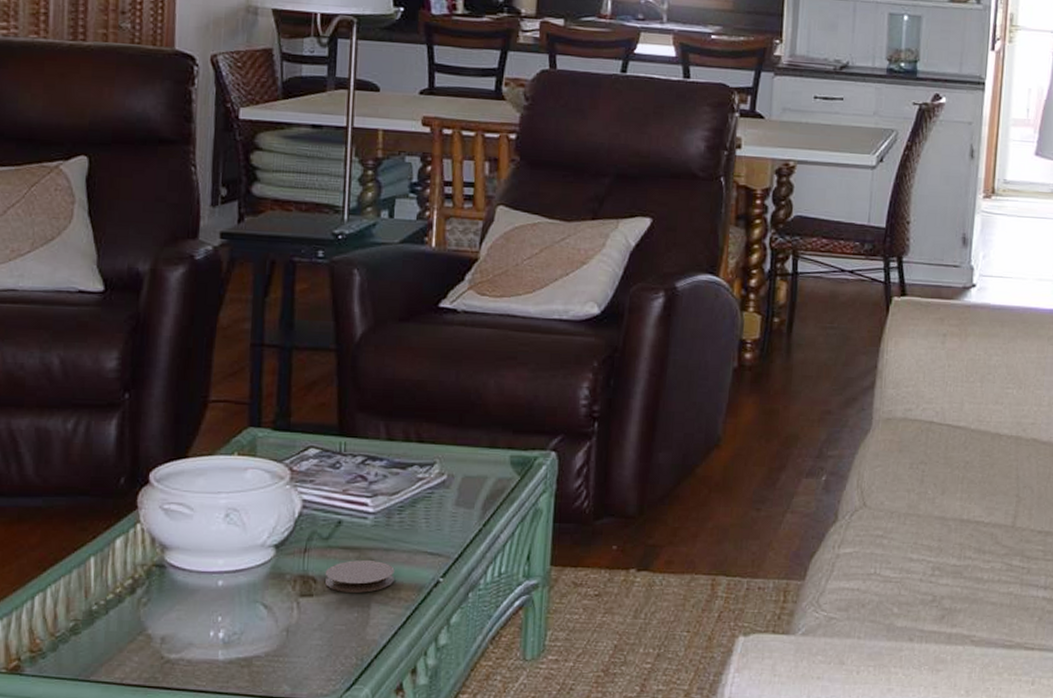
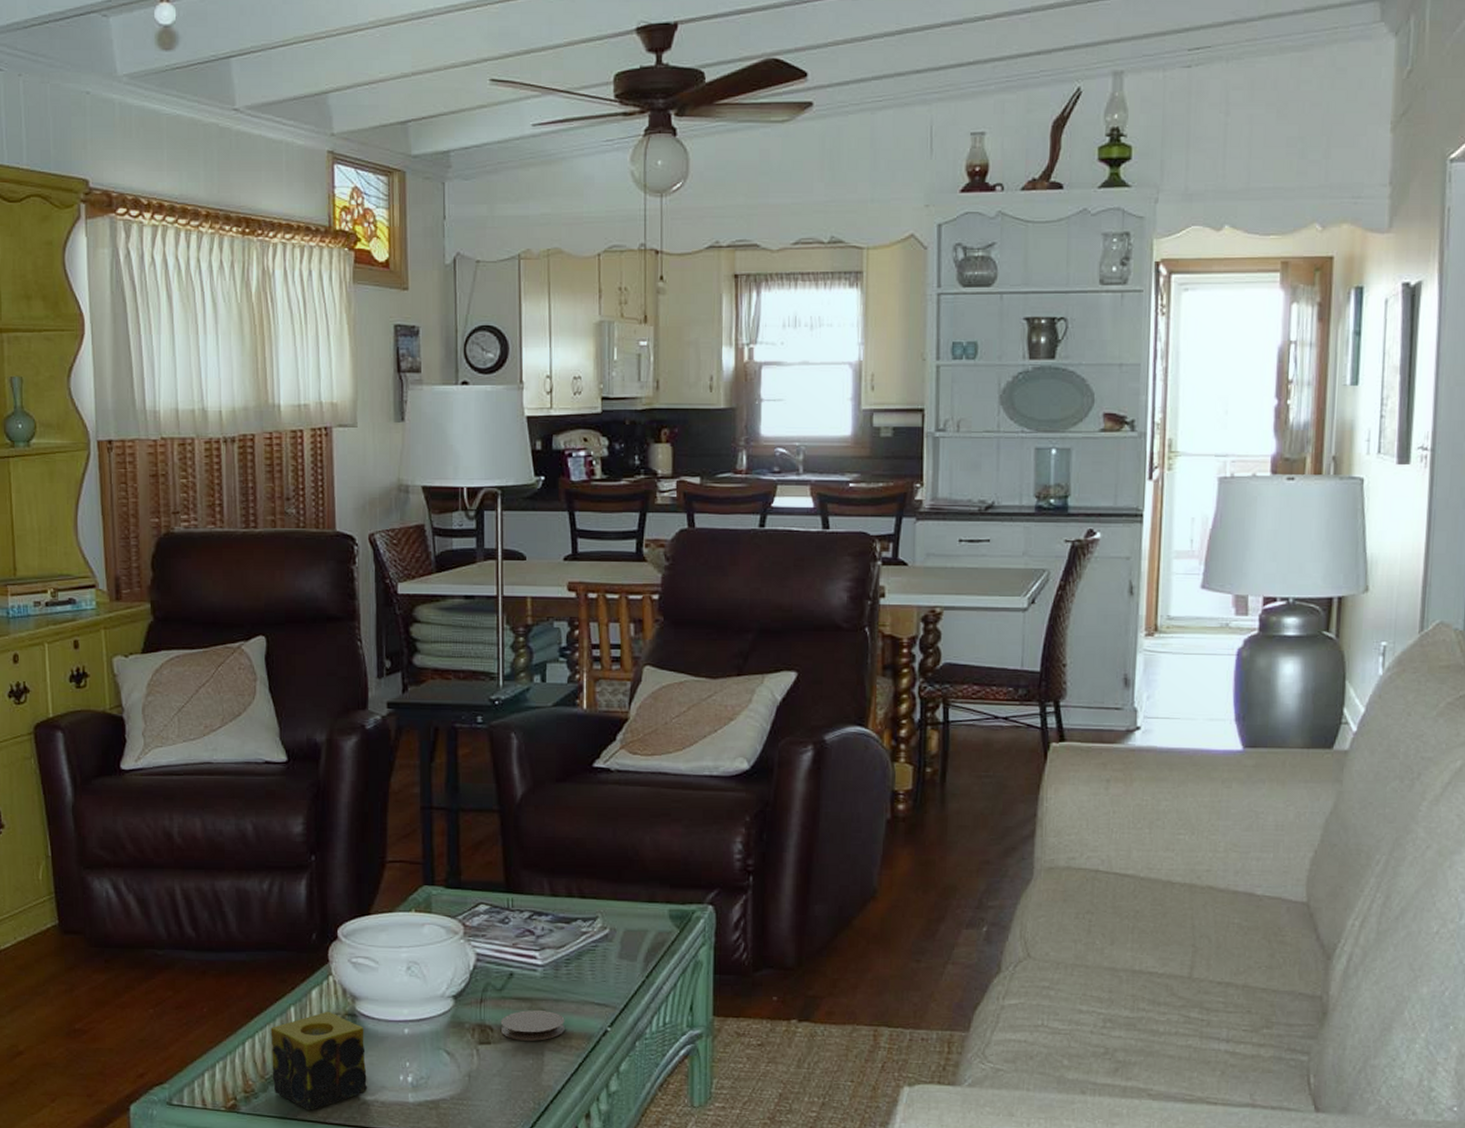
candle: none [63,561,174,671] -> present [270,1011,368,1110]

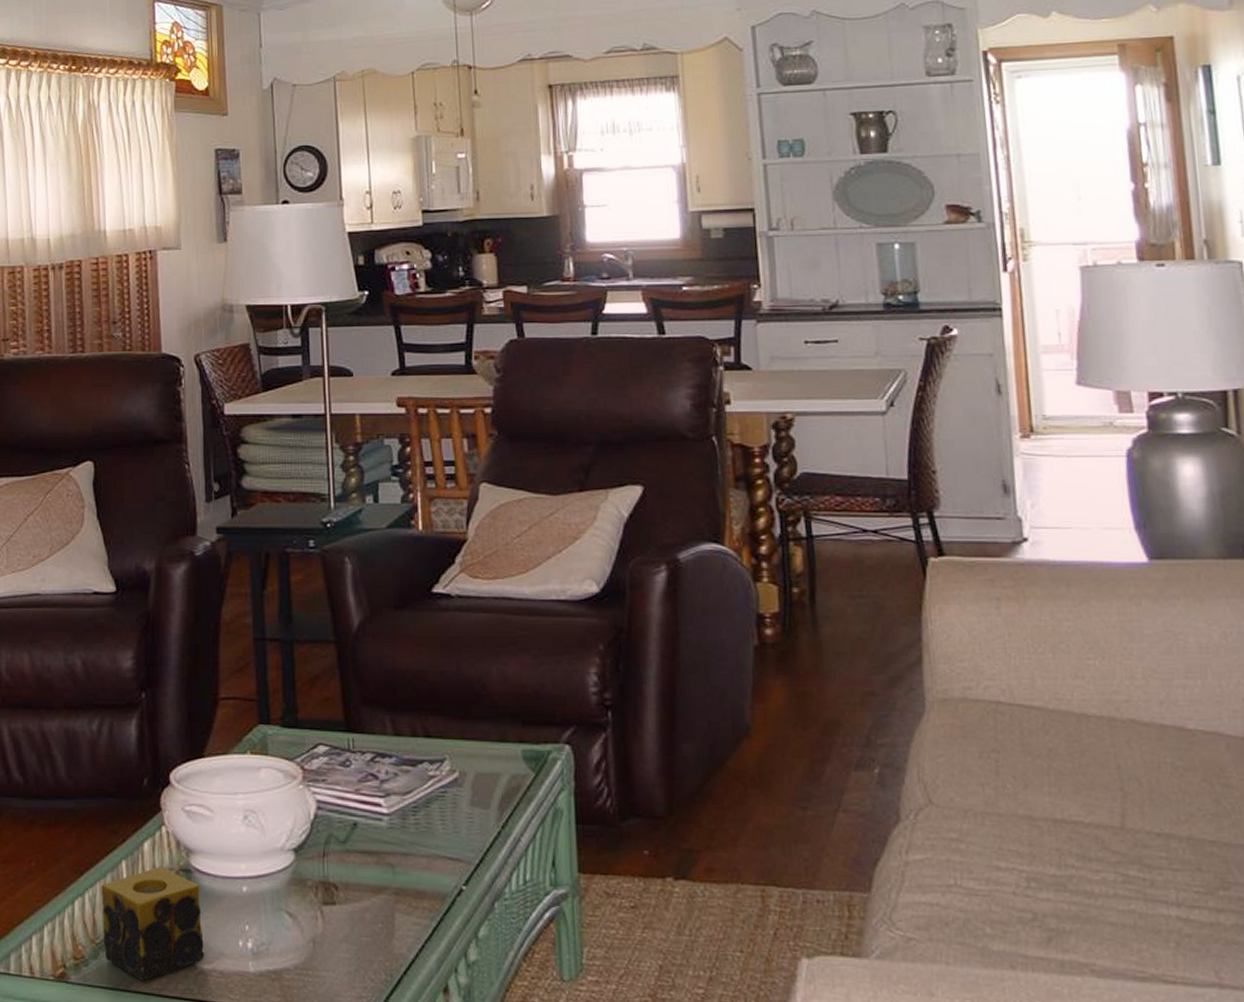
coaster: present [500,1010,565,1041] -> none [345,866,416,901]

